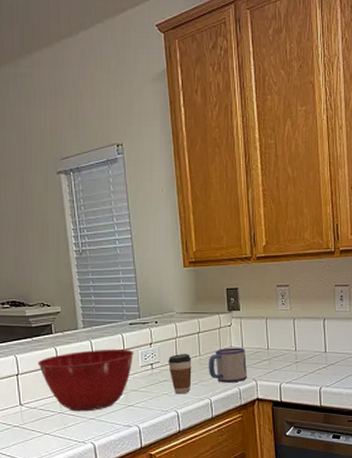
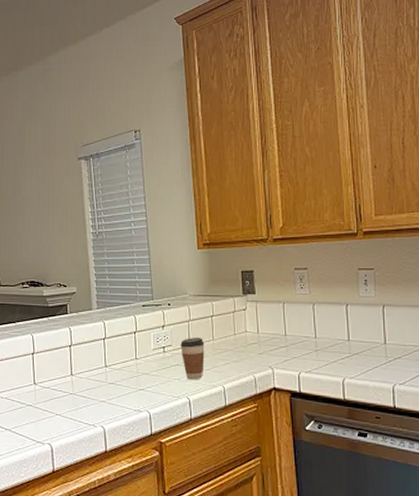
mixing bowl: present [37,349,134,412] -> none [52,330,147,394]
mug: present [209,347,247,383] -> none [222,332,263,370]

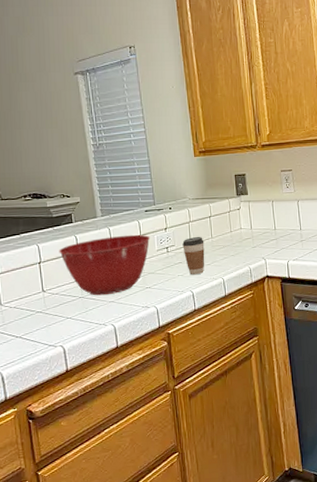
mixing bowl: none [52,330,147,394] -> present [59,234,151,296]

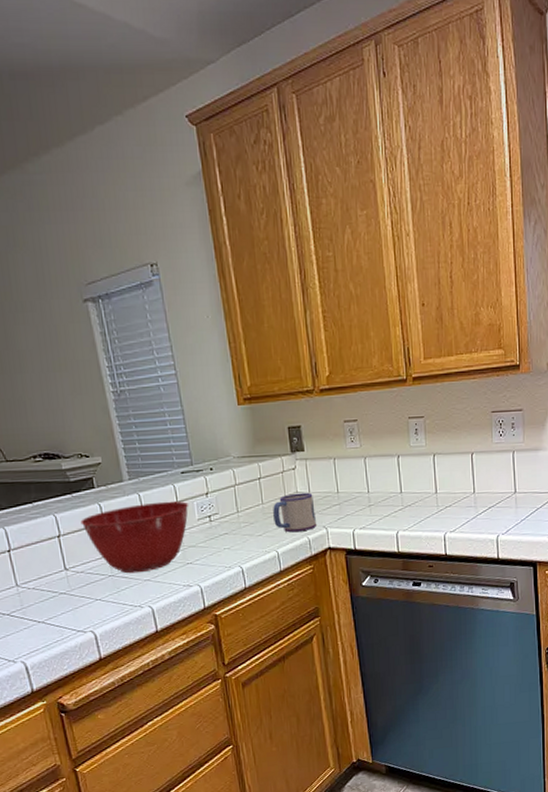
coffee cup: present [182,236,205,275] -> none [227,502,255,548]
mug: none [220,229,256,263] -> present [273,492,316,533]

